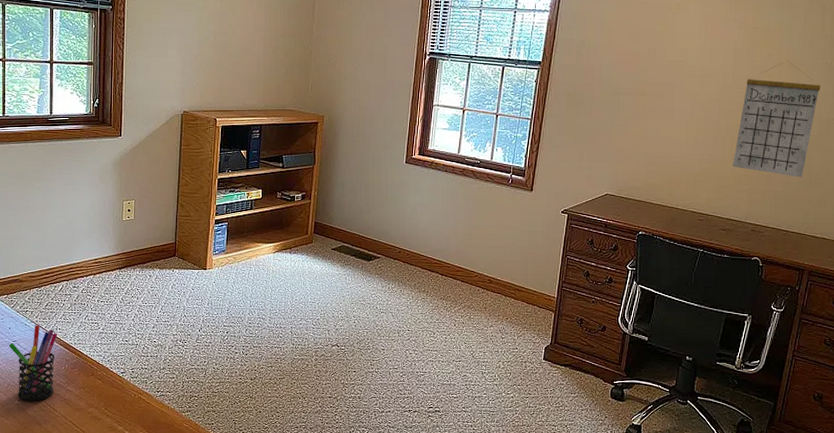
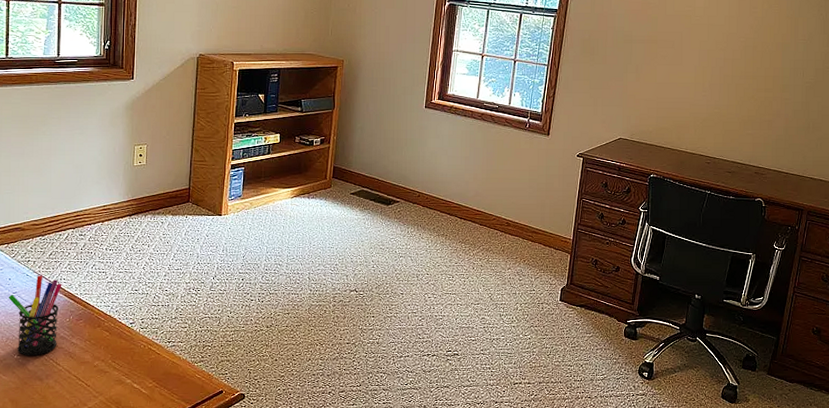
calendar: present [733,61,821,178] -> none [737,12,817,122]

